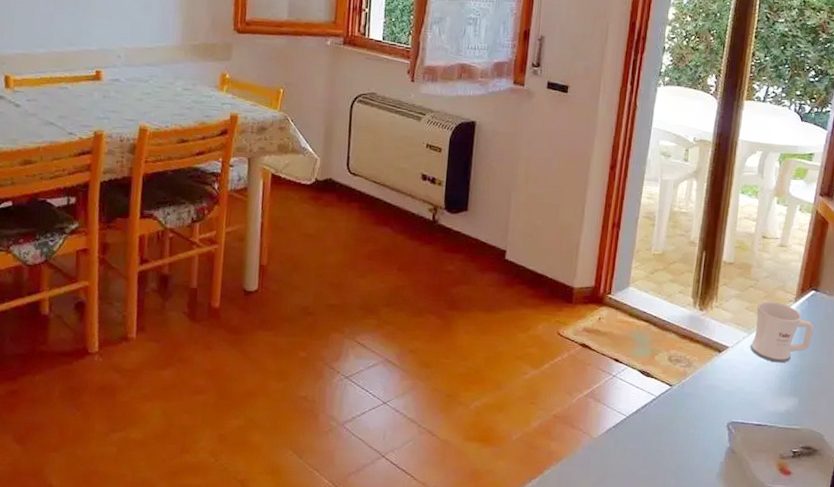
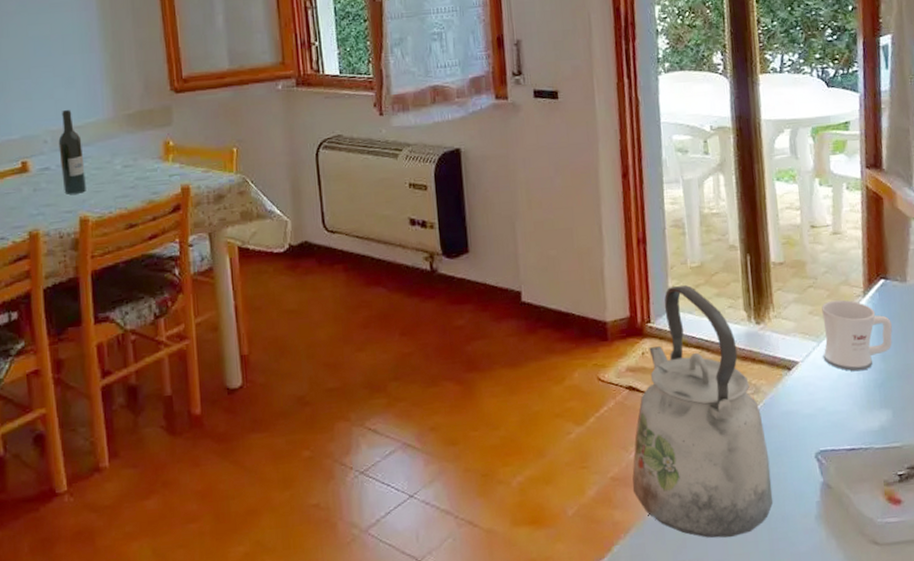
wine bottle: none [129,32,151,106] -> present [58,110,86,194]
kettle: none [569,268,689,479] -> present [632,285,774,538]

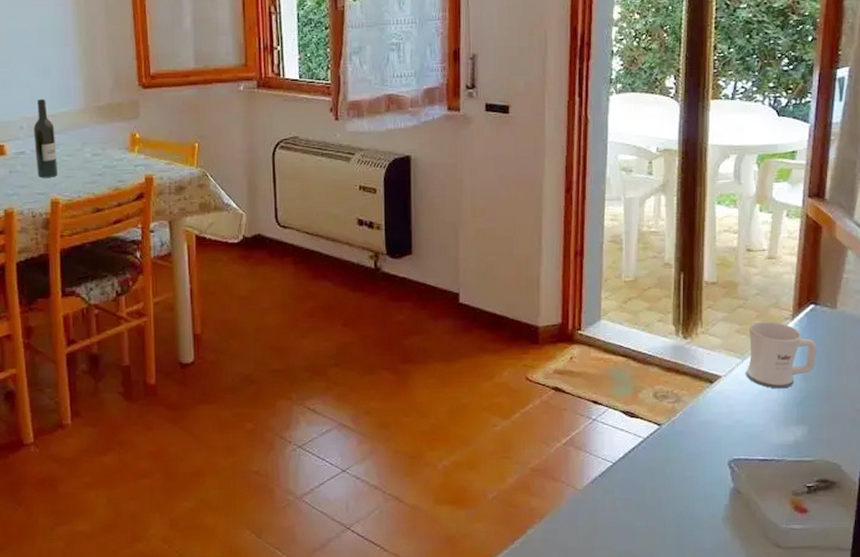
kettle: present [632,285,774,538] -> none [550,298,684,531]

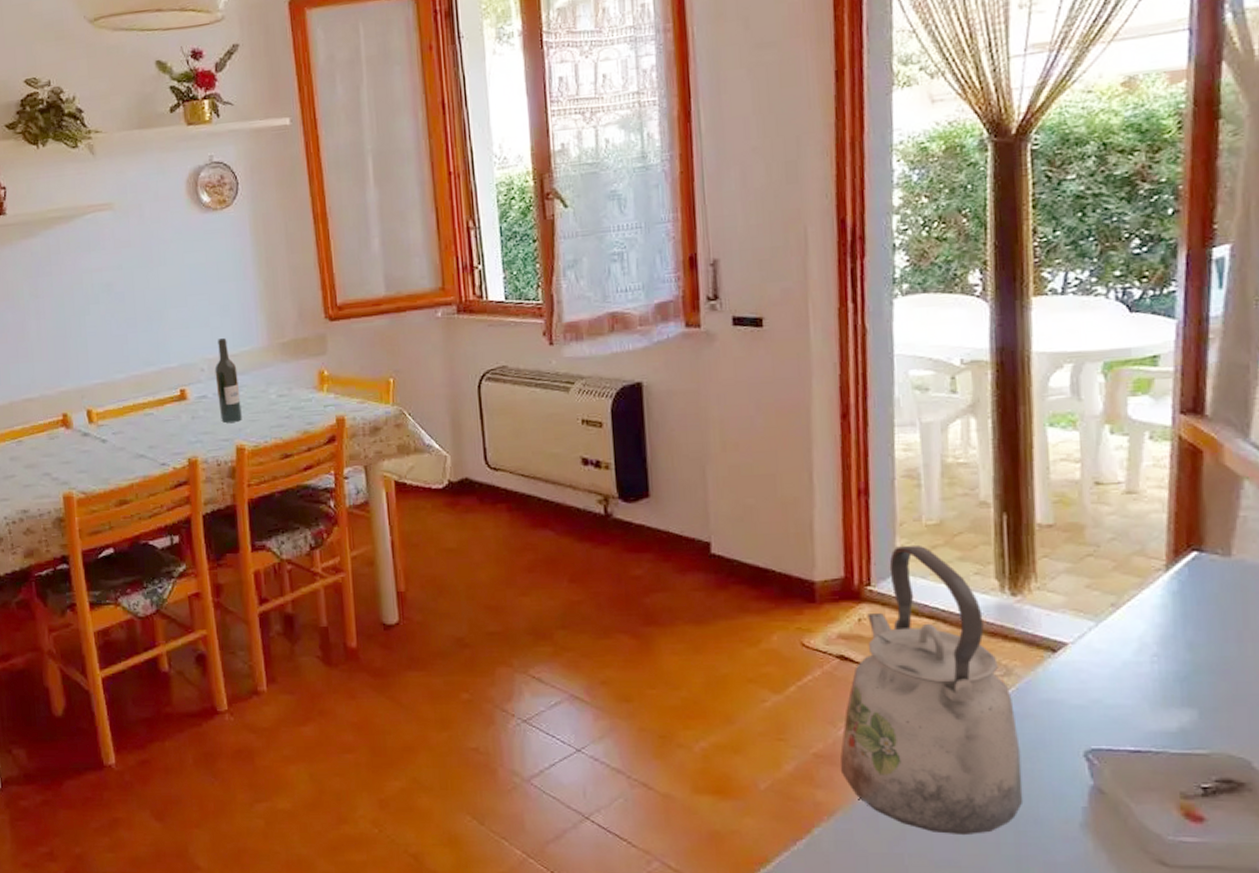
kettle: none [550,298,684,531] -> present [840,546,1024,836]
mug: present [746,321,817,389] -> none [1102,573,1205,660]

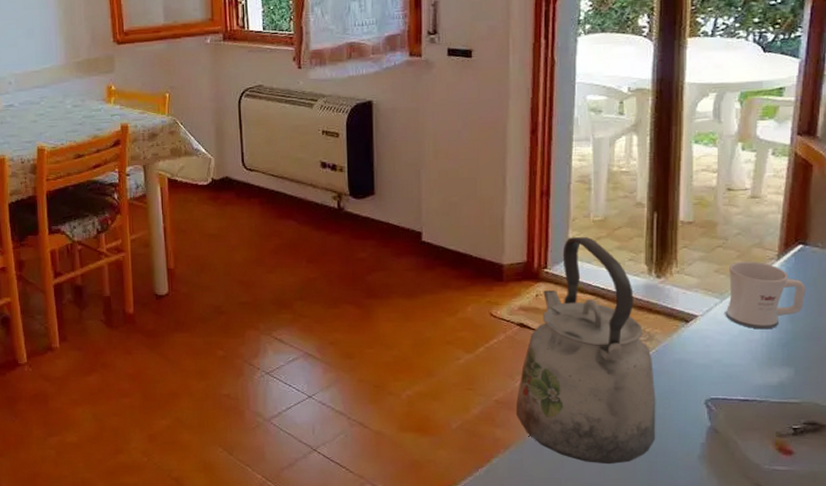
wine bottle: present [214,338,242,423] -> none [20,57,43,128]
mug: none [1102,573,1205,660] -> present [725,261,805,330]

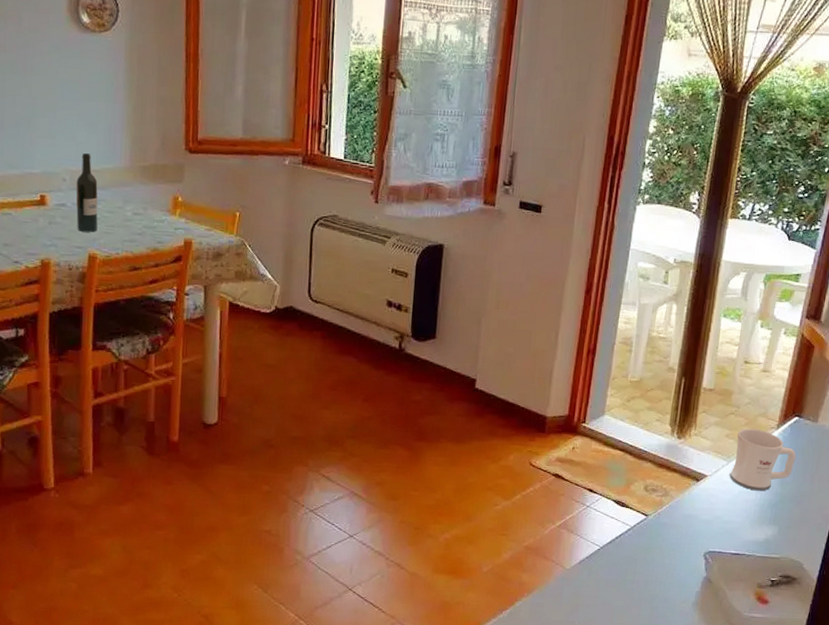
wine bottle: none [20,57,43,128] -> present [76,153,98,232]
kettle: present [515,237,656,465] -> none [542,395,665,610]

